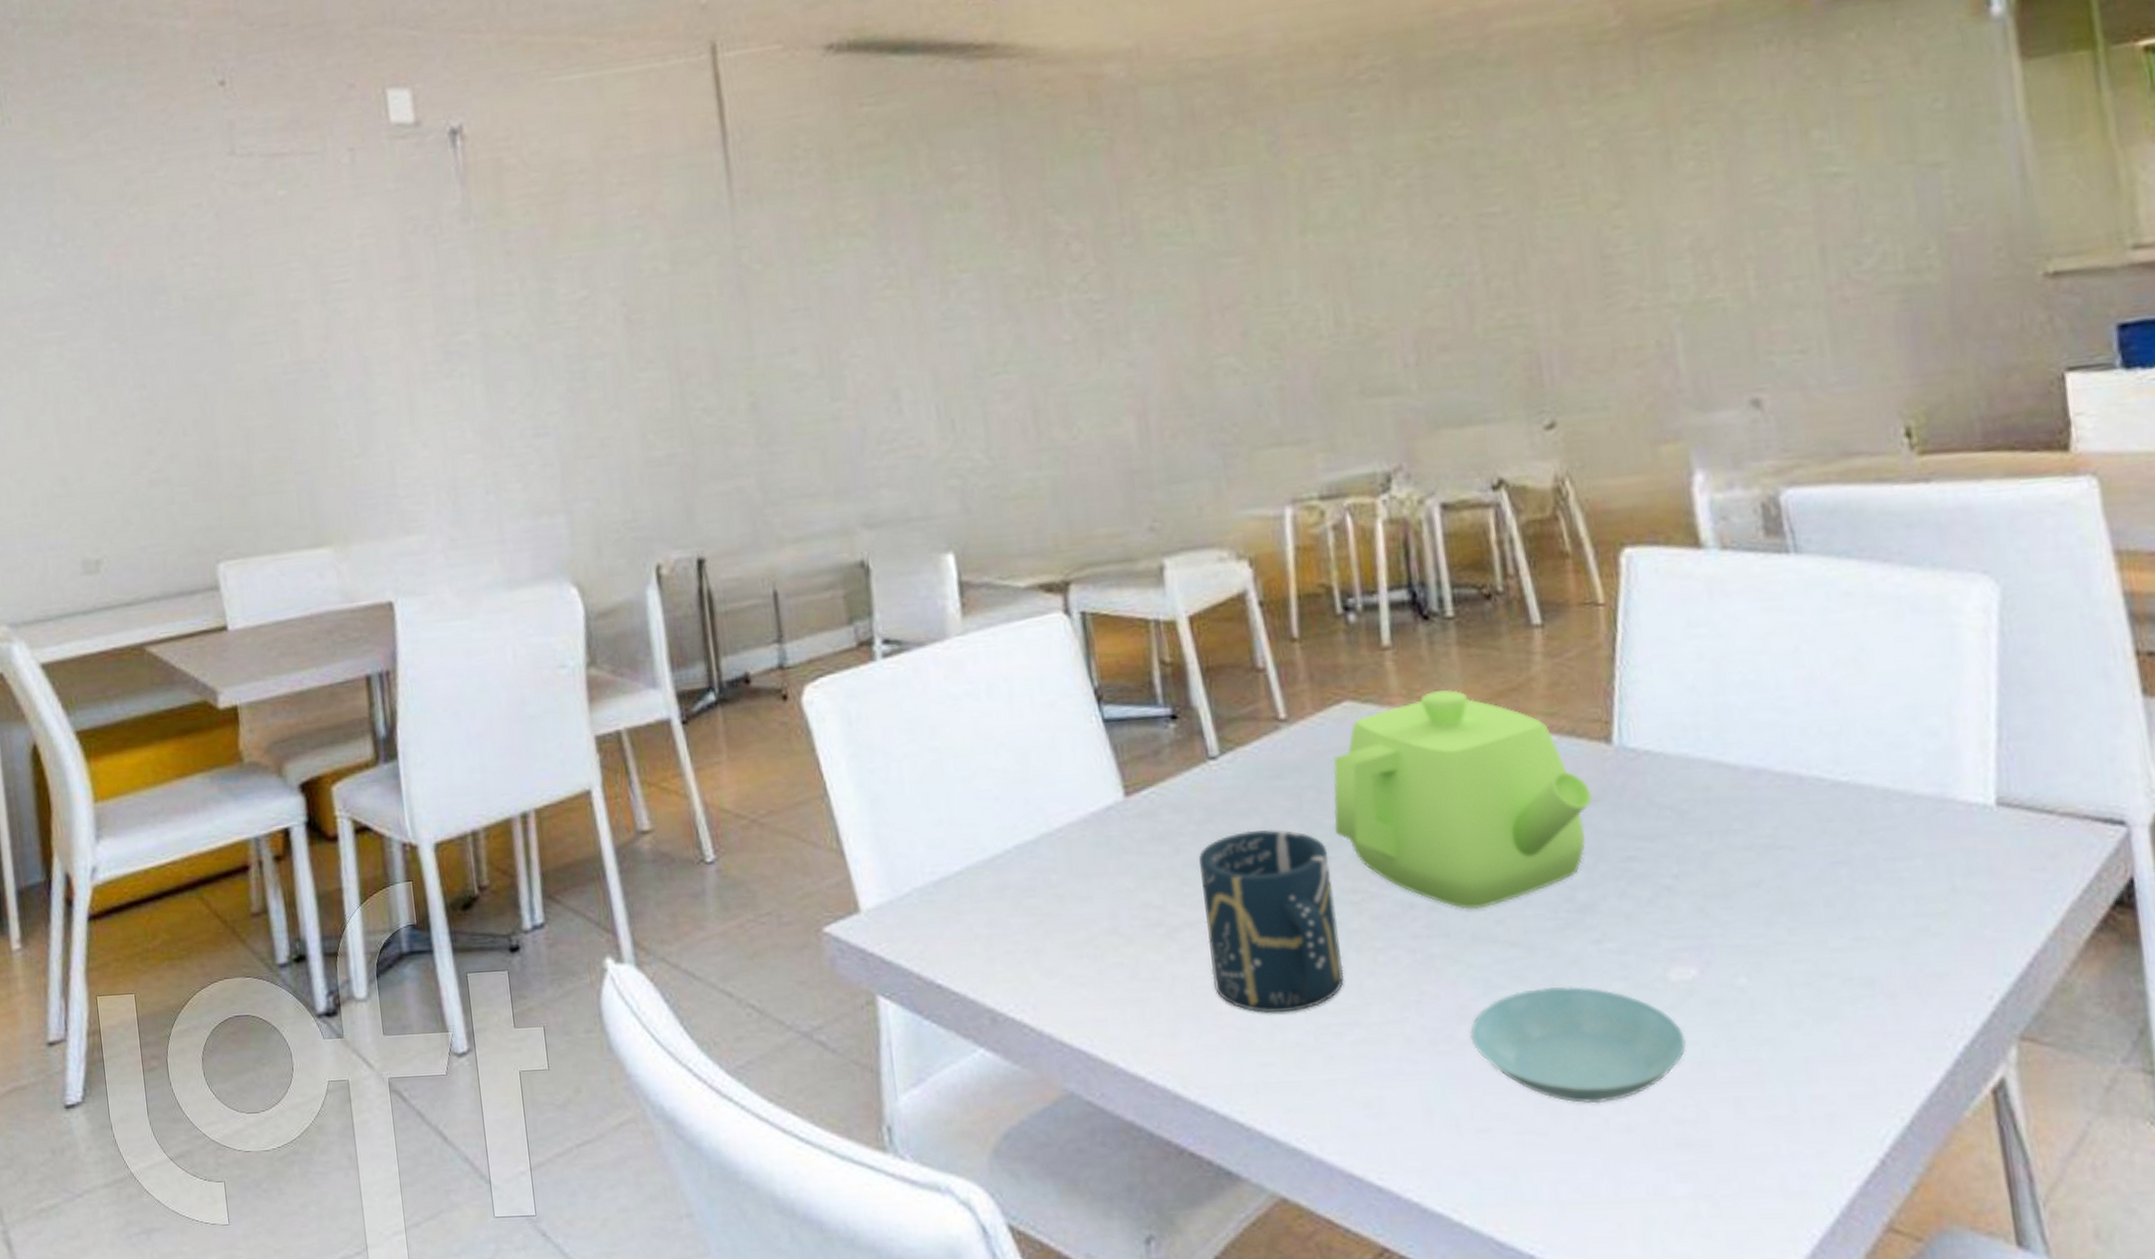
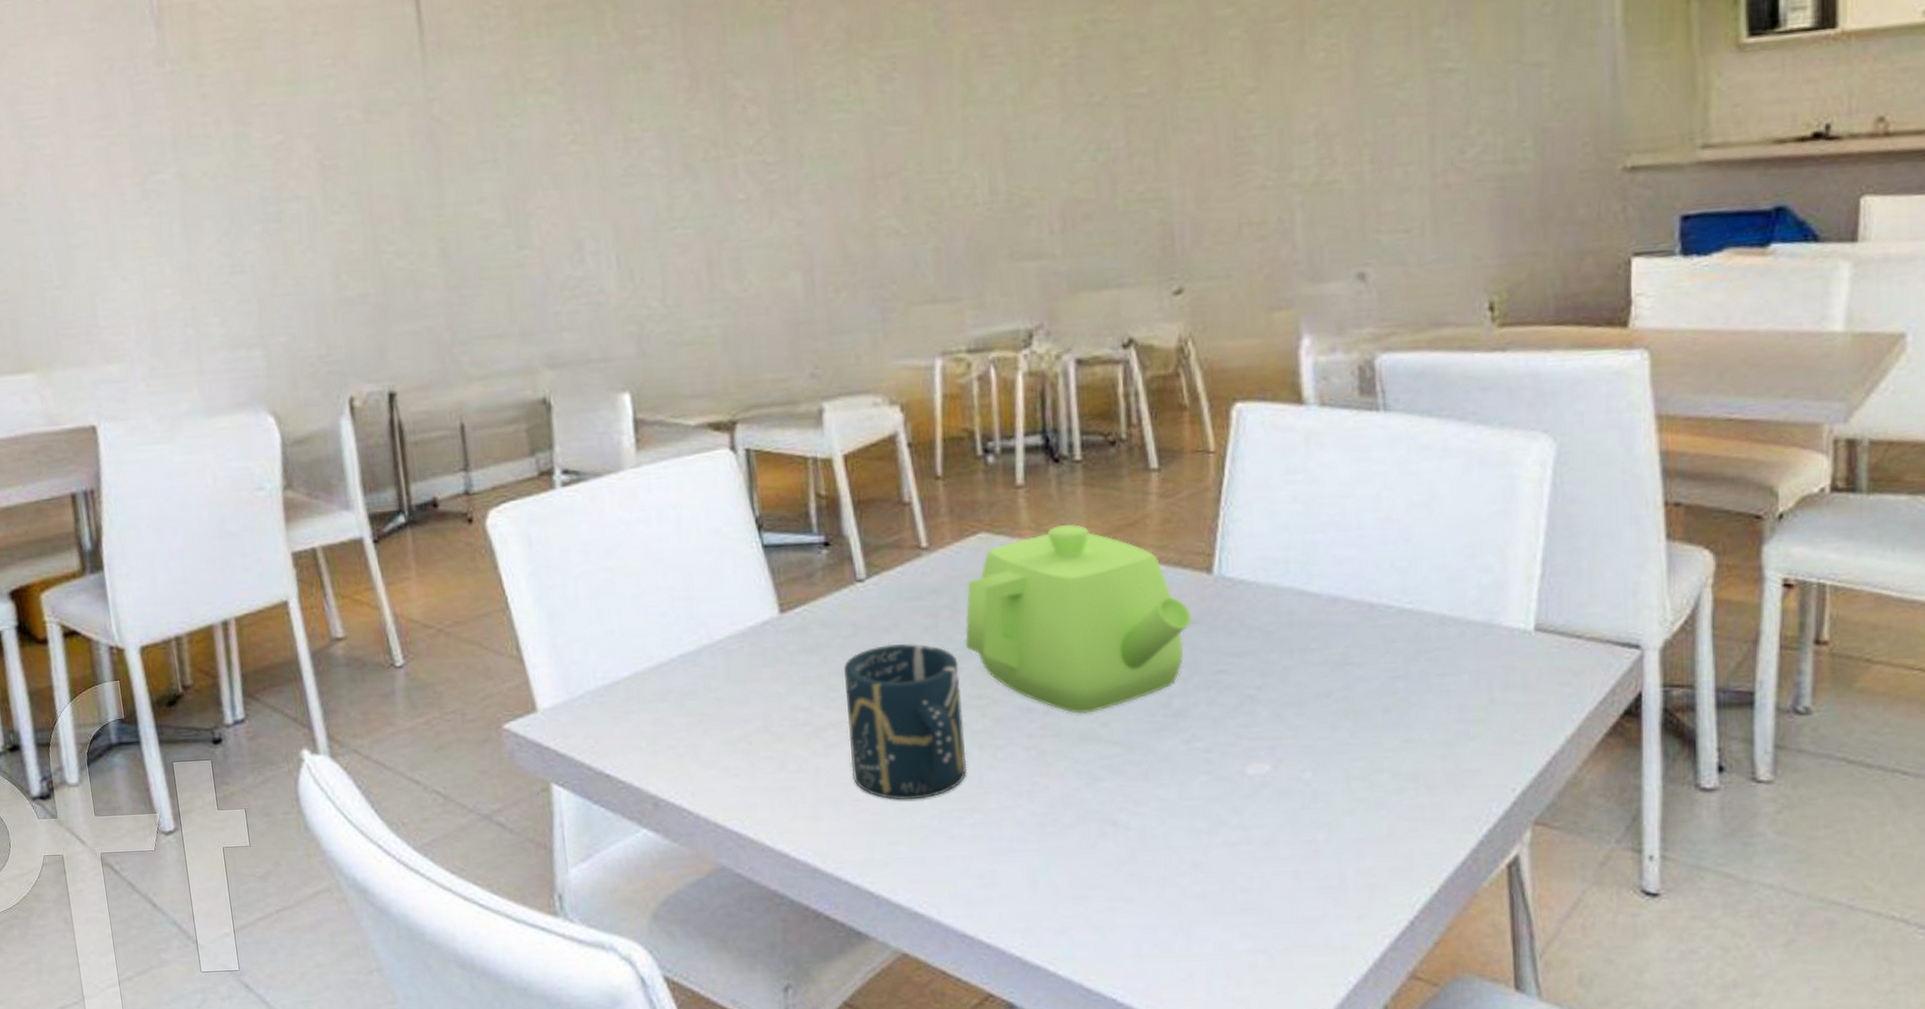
saucer: present [1470,987,1686,1104] -> none [1073,779,1256,876]

